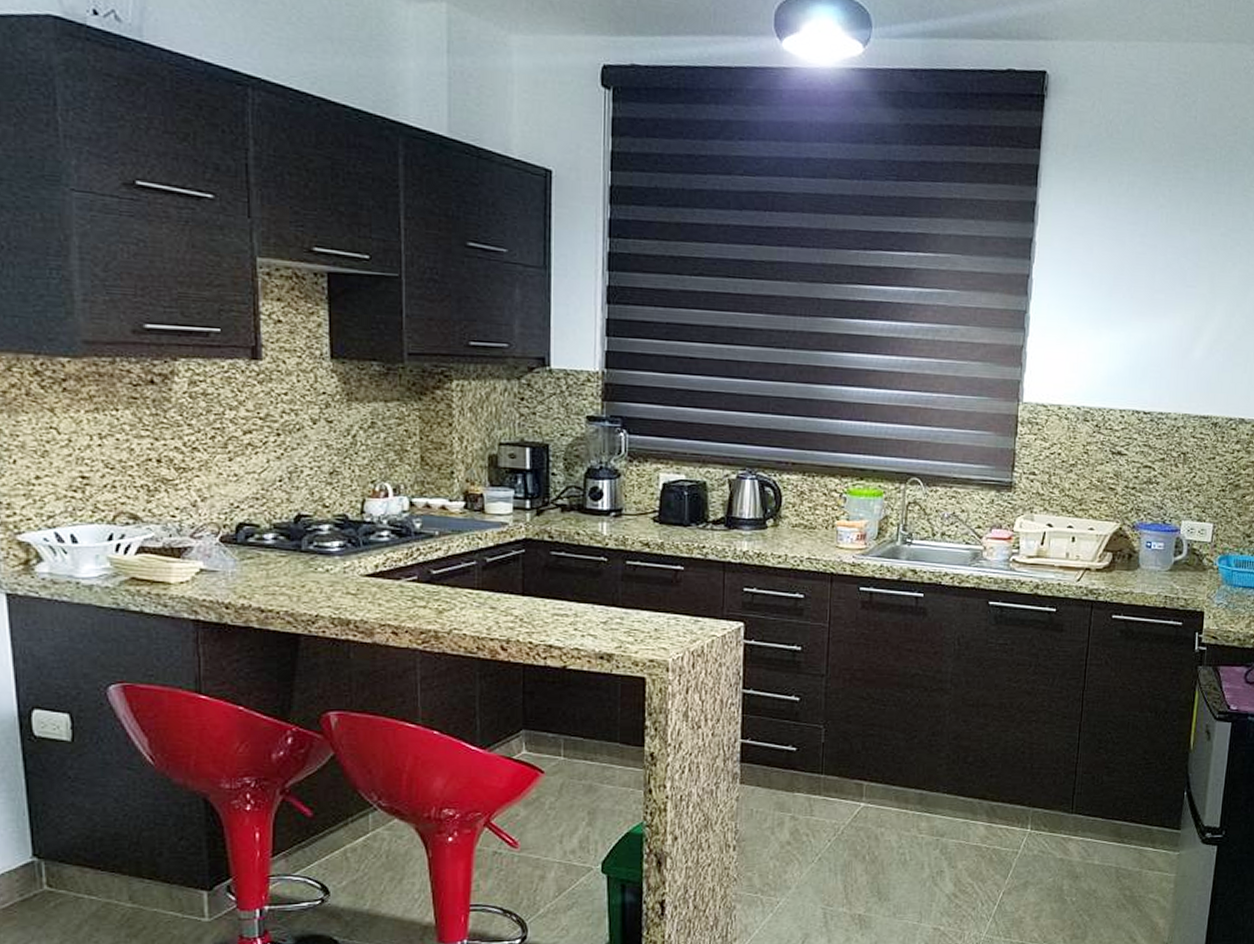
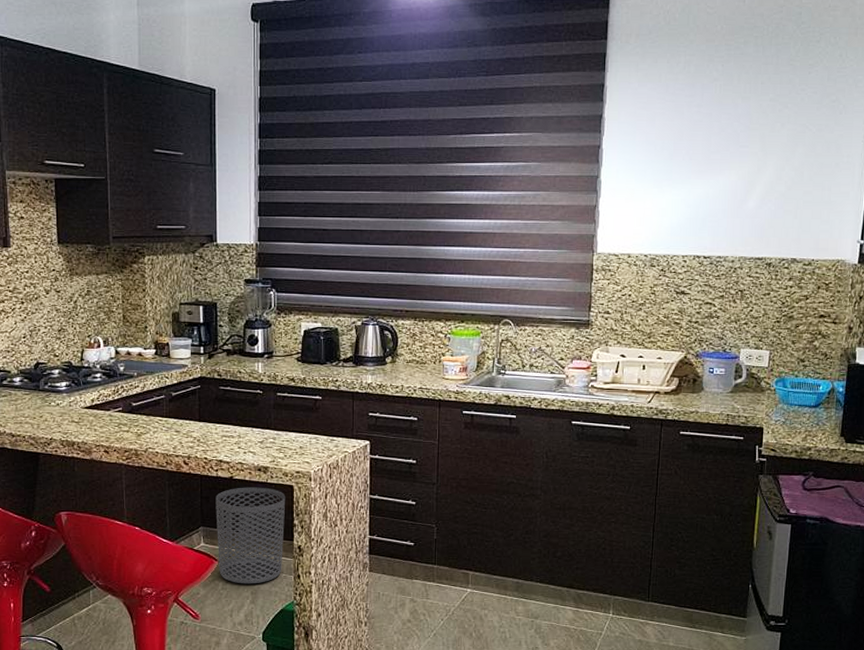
waste bin: none [542,679,636,802] -> present [215,487,286,584]

